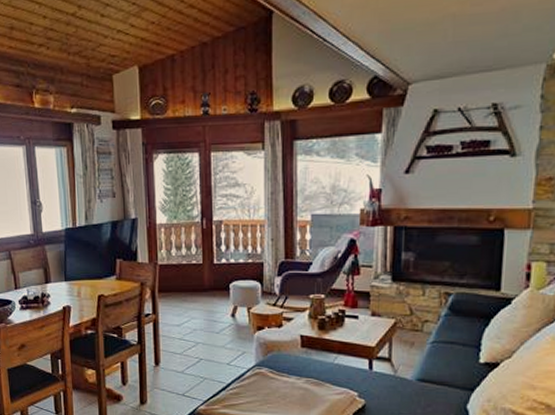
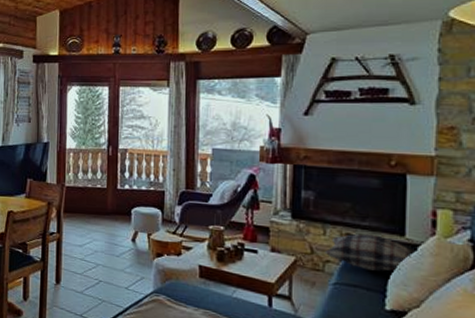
cushion: none [423,291,509,327] -> present [324,233,414,271]

